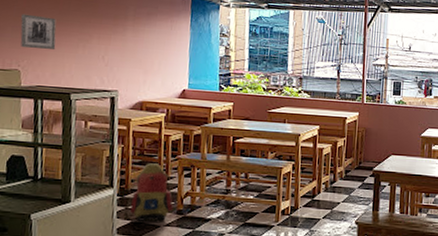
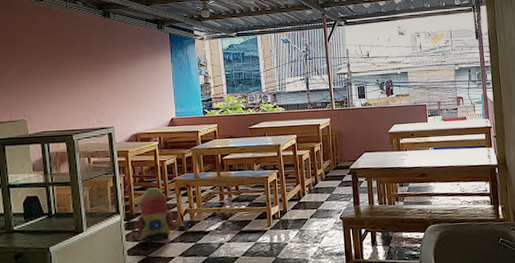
wall art: present [20,14,57,50] -> none [22,69,55,100]

